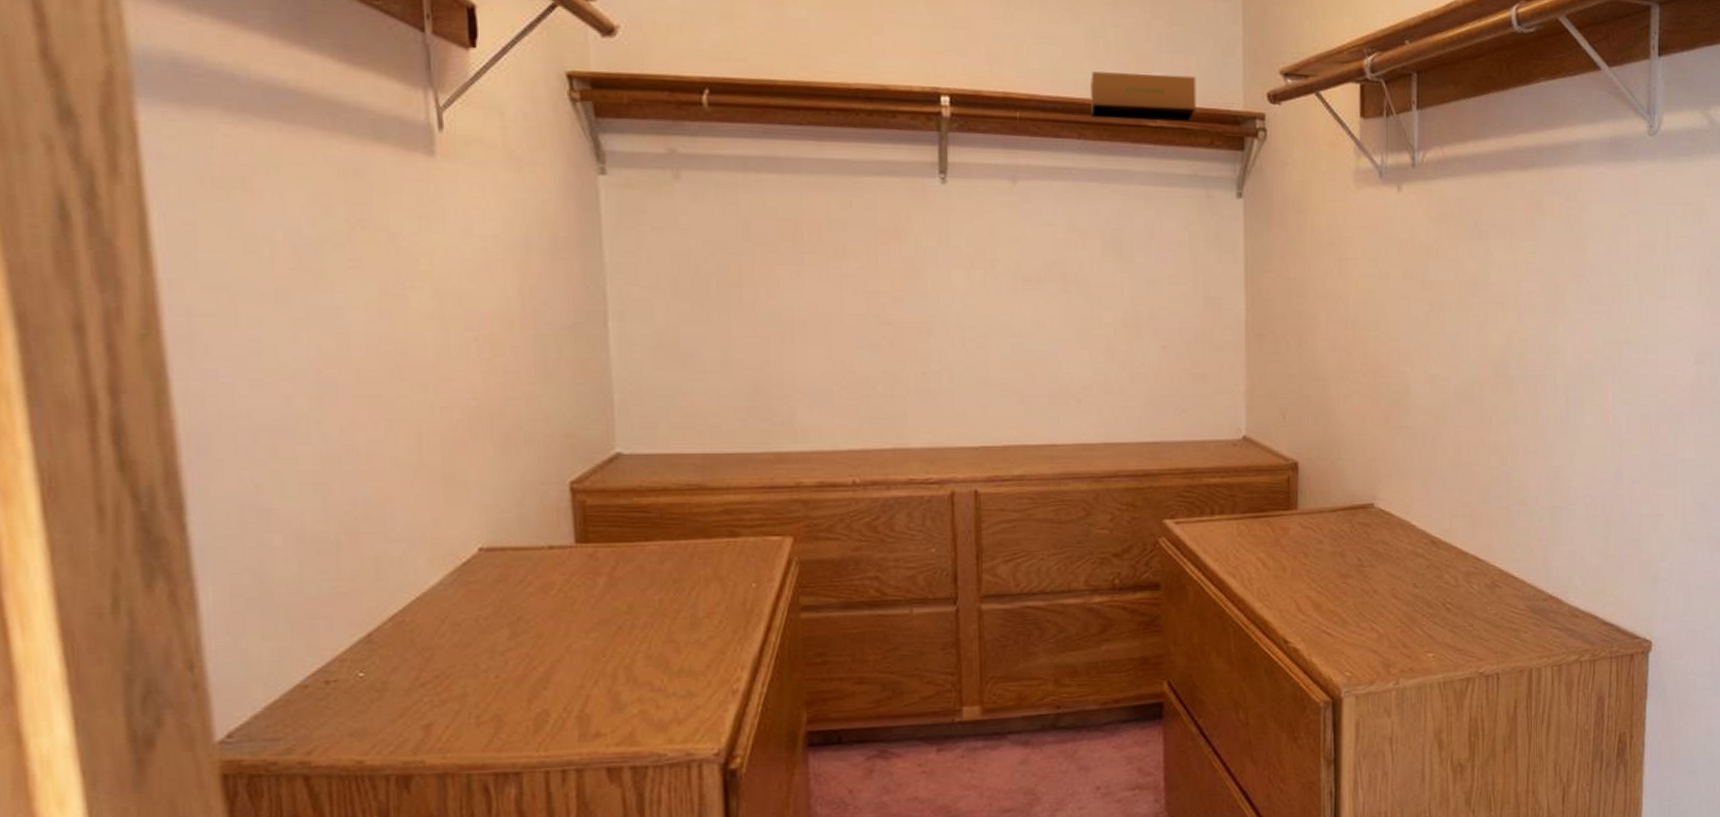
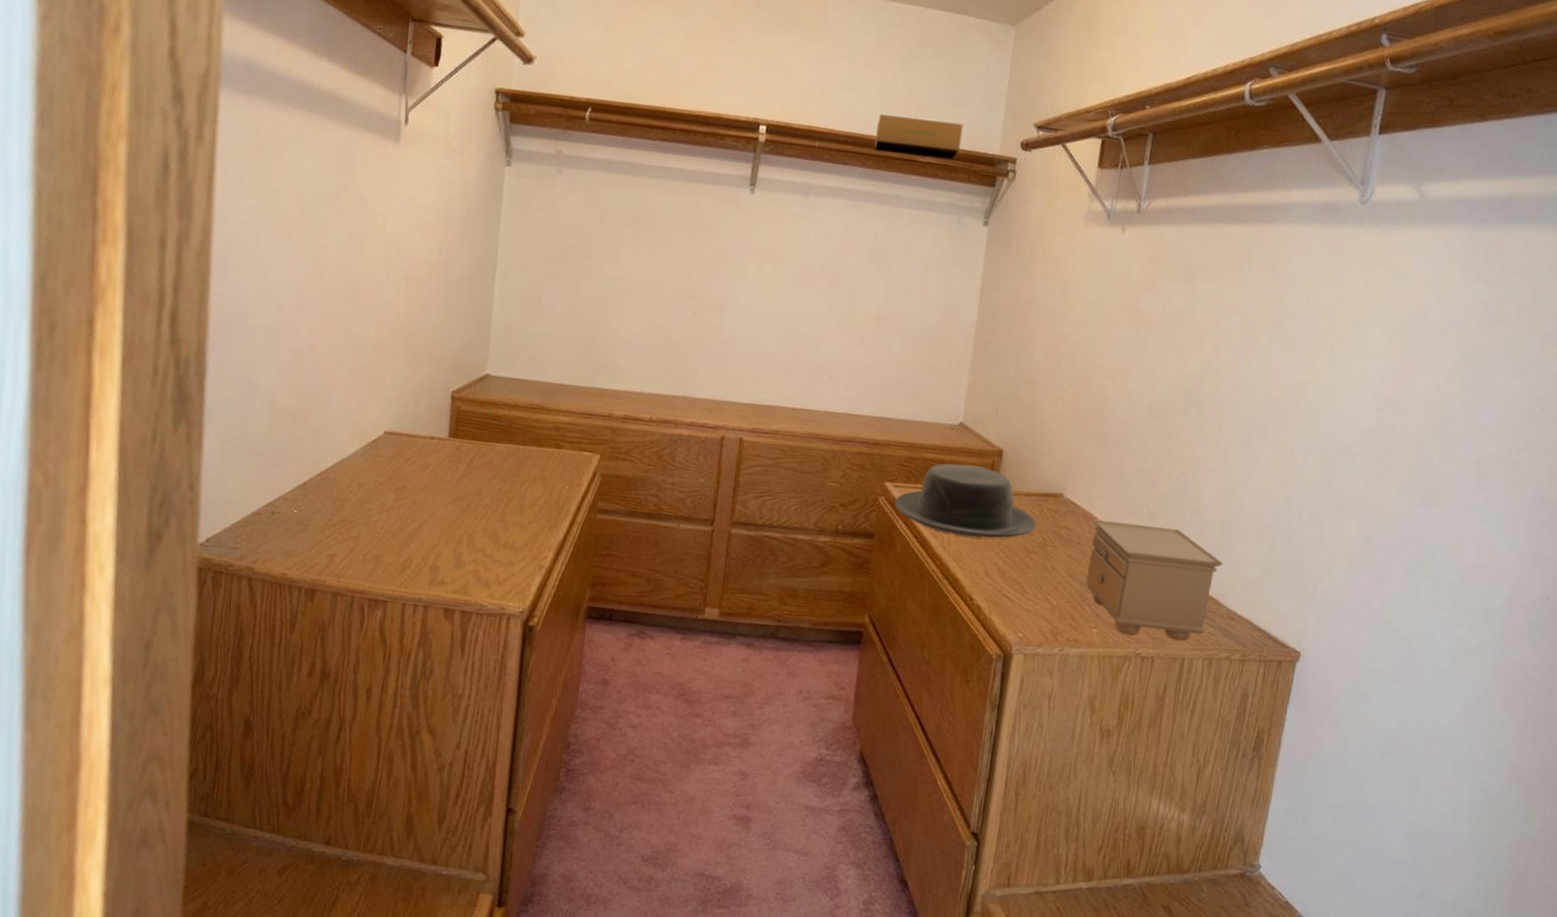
hat: none [1179,484,1348,571] -> present [894,463,1036,539]
jewelry box: none [1410,525,1559,652] -> present [1085,520,1224,640]

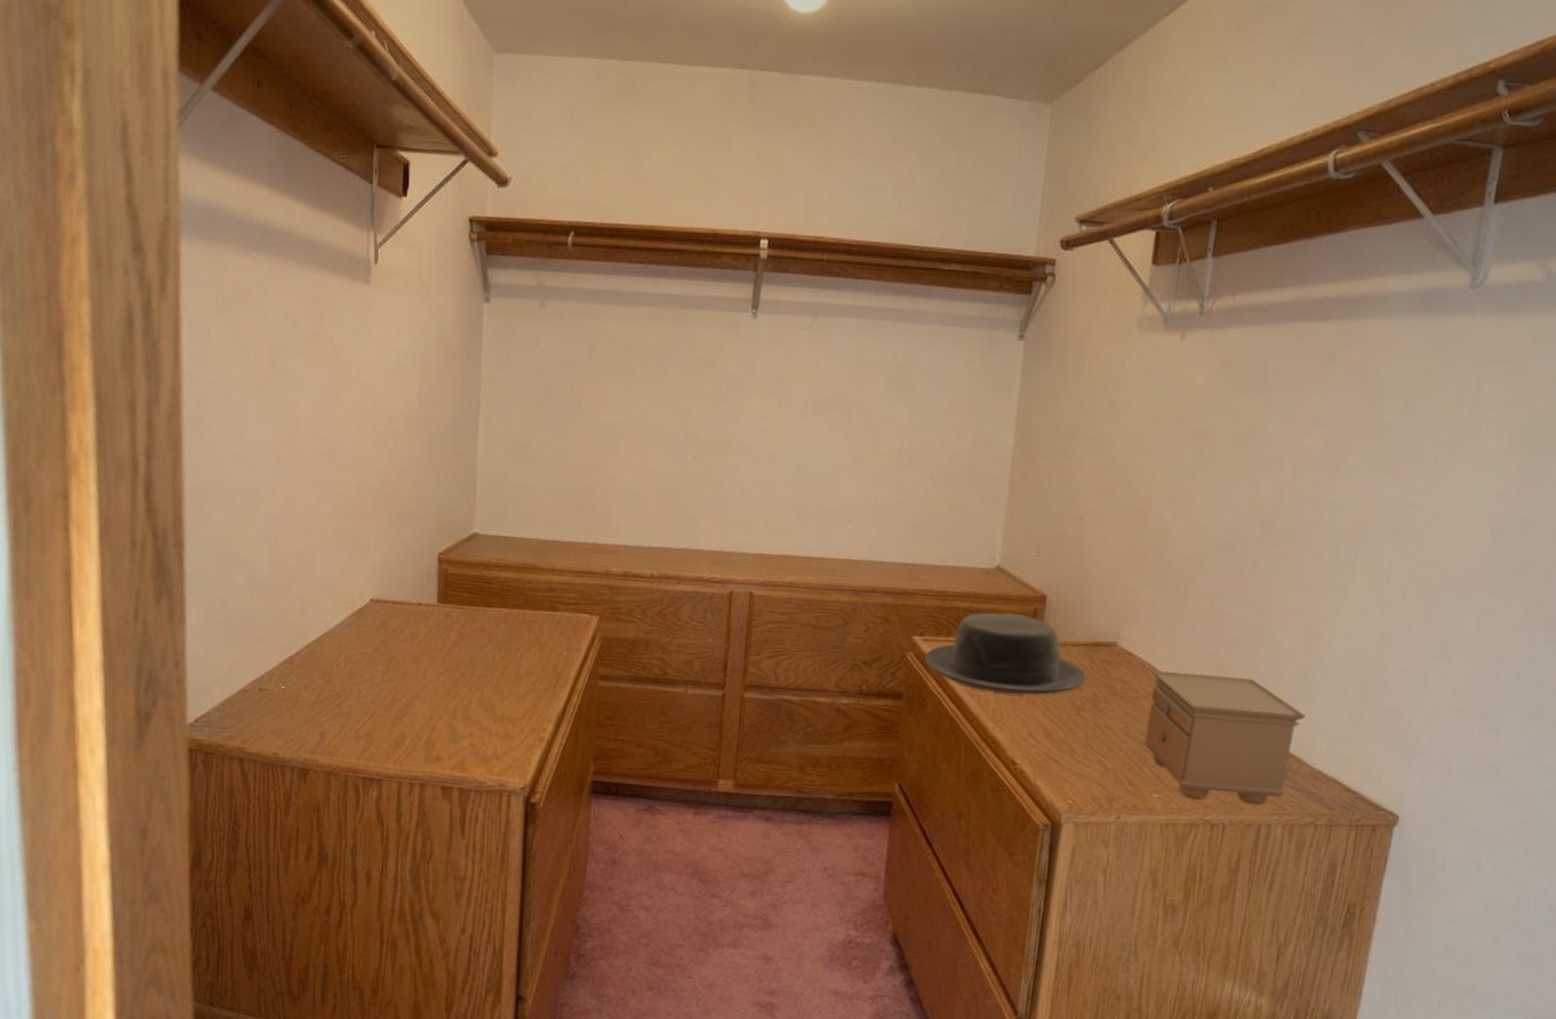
box: present [874,114,964,160] -> none [891,217,993,266]

